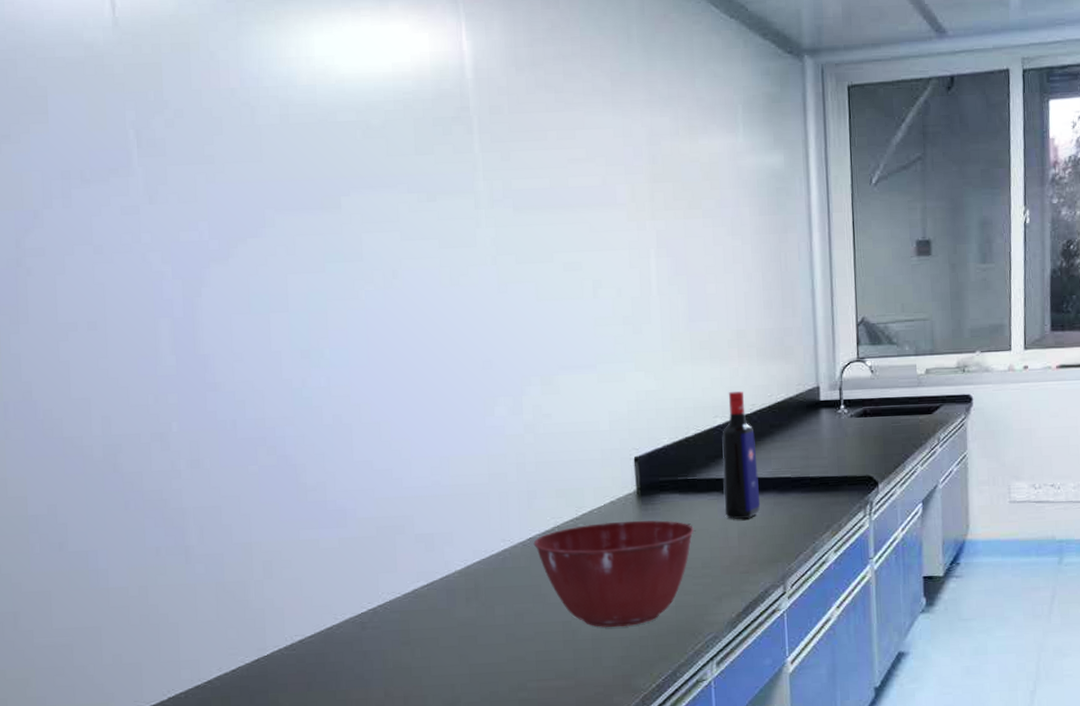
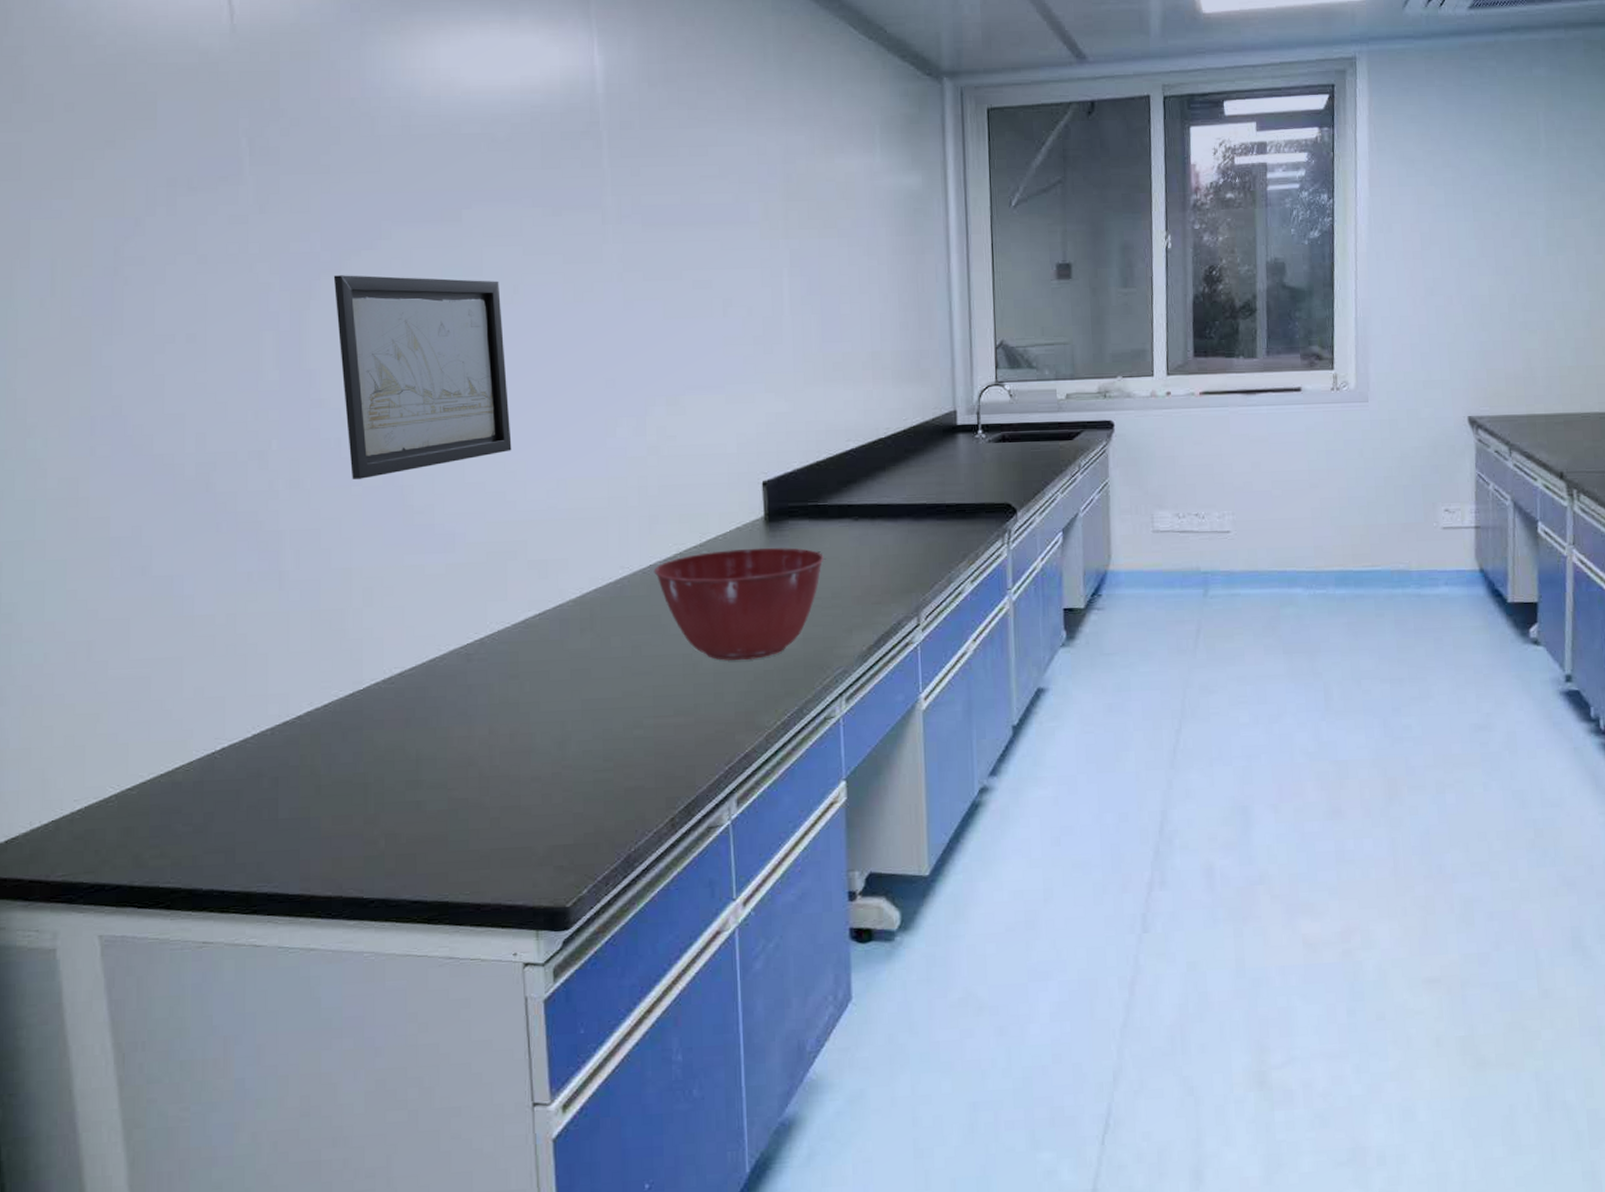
wall art: none [222,262,396,459] -> present [333,275,512,479]
liquor bottle: present [722,390,761,519] -> none [854,414,894,547]

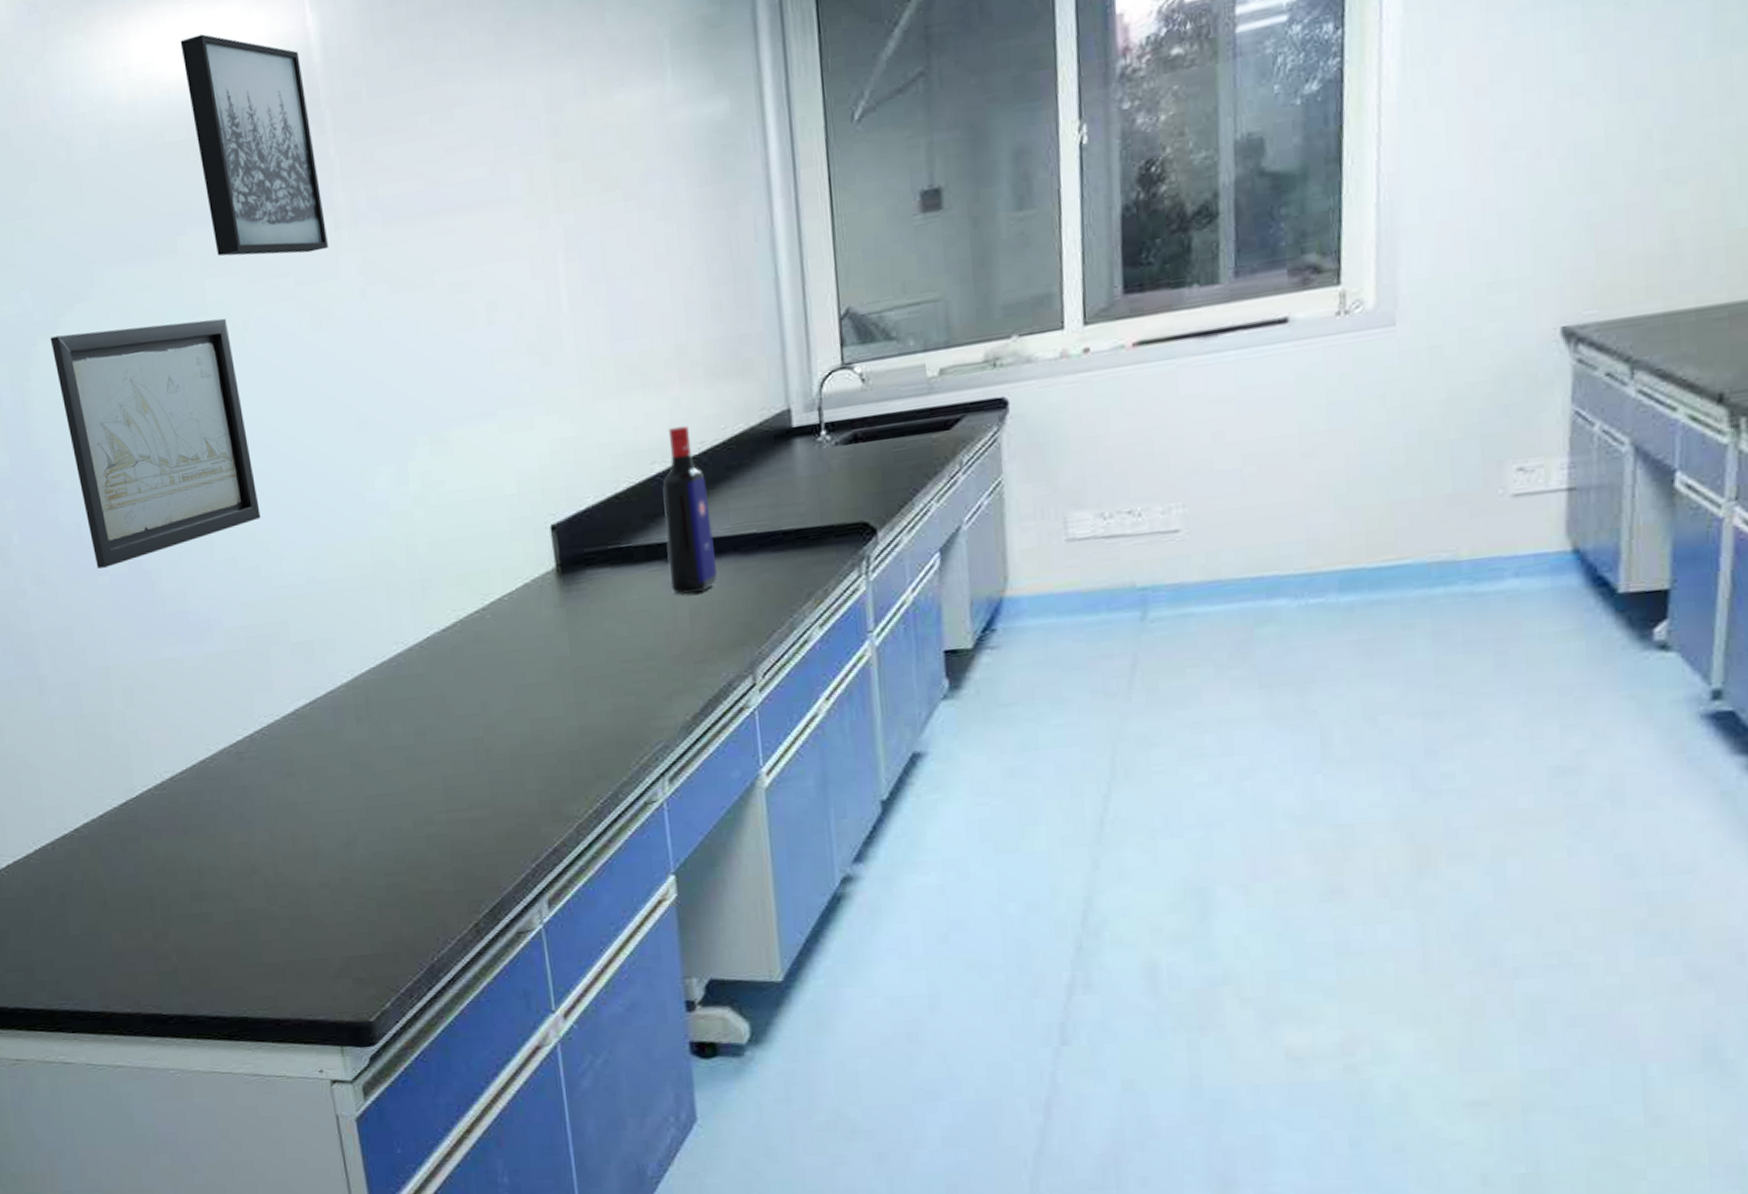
wall art: none [484,55,595,239] -> present [180,34,328,257]
mixing bowl: present [654,547,824,661] -> none [432,602,632,743]
liquor bottle: none [854,414,894,547] -> present [663,425,718,595]

